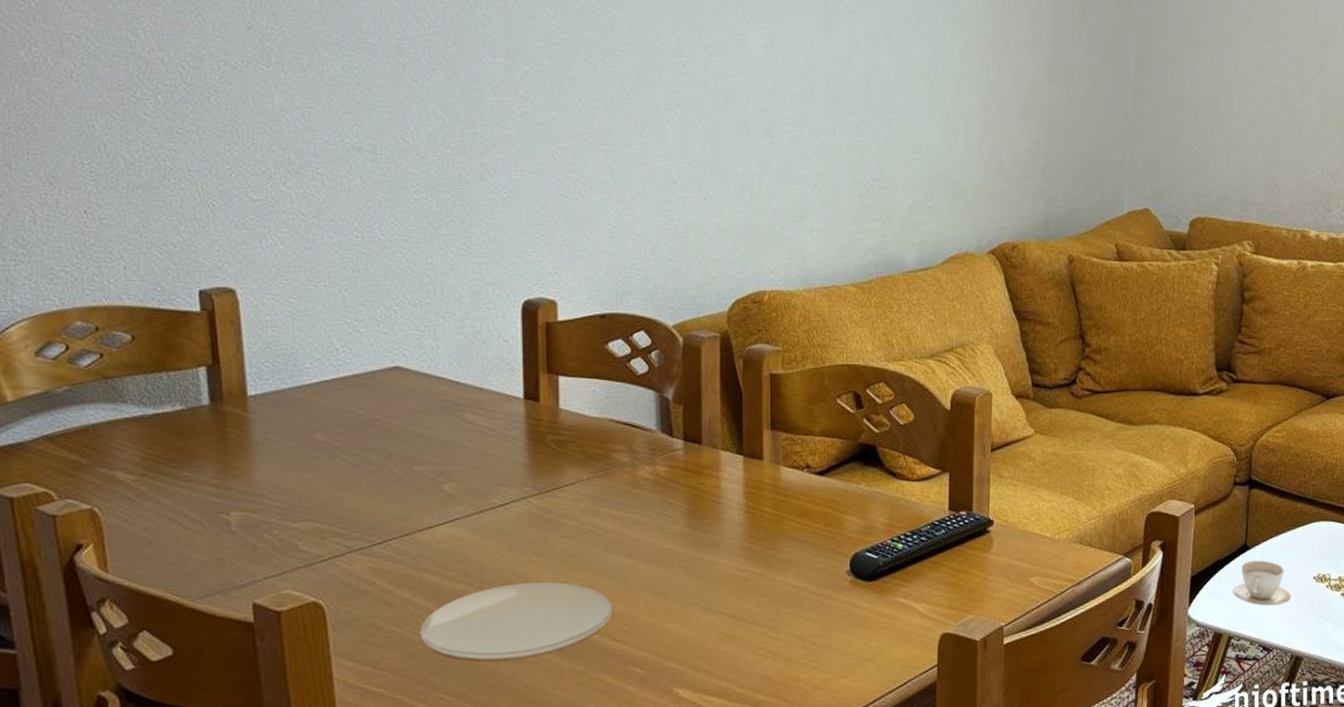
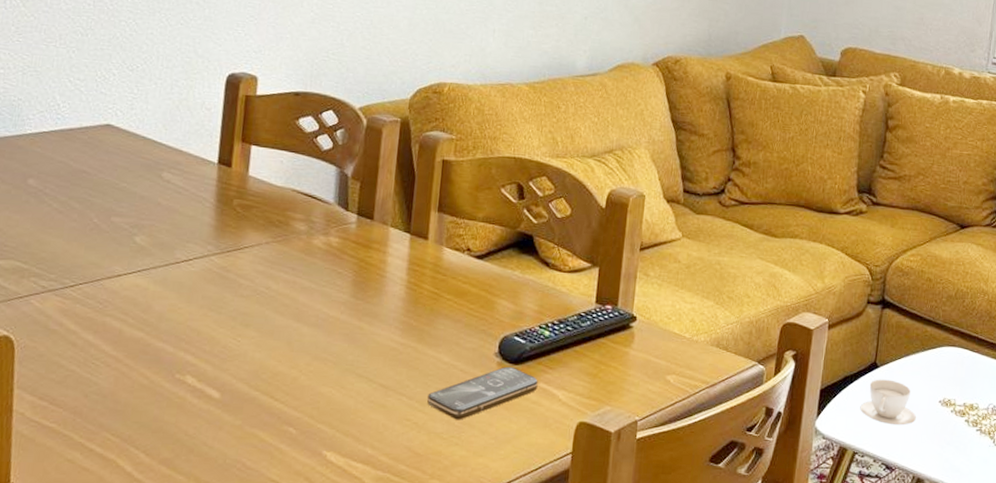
plate: present [419,581,613,663] -> none [96,335,275,410]
mobile phone: none [779,583,895,644] -> present [426,366,538,420]

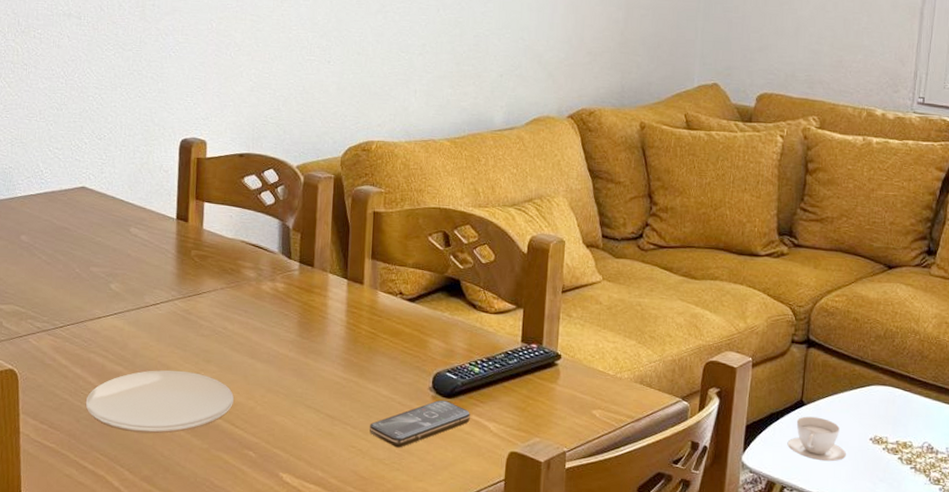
plate: none [96,335,275,410] -> present [85,370,235,434]

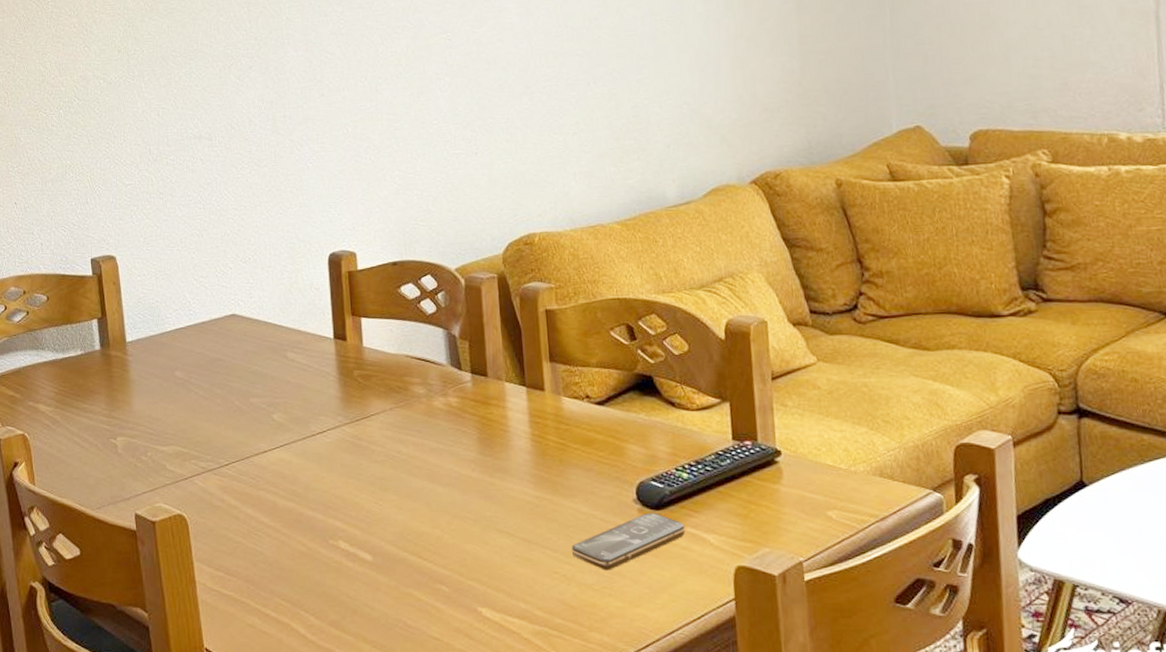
plate: present [85,370,235,434] -> none [260,502,419,574]
teacup: present [787,416,847,462] -> none [1071,499,1150,552]

